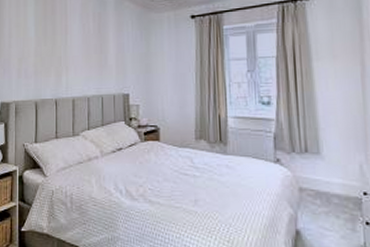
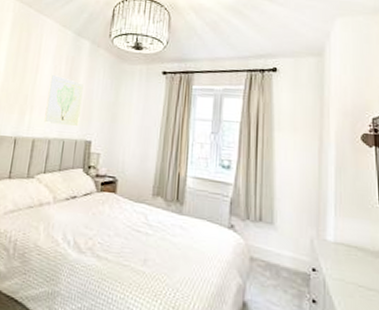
wall art: none [80,33,114,82] -> present [44,74,84,126]

